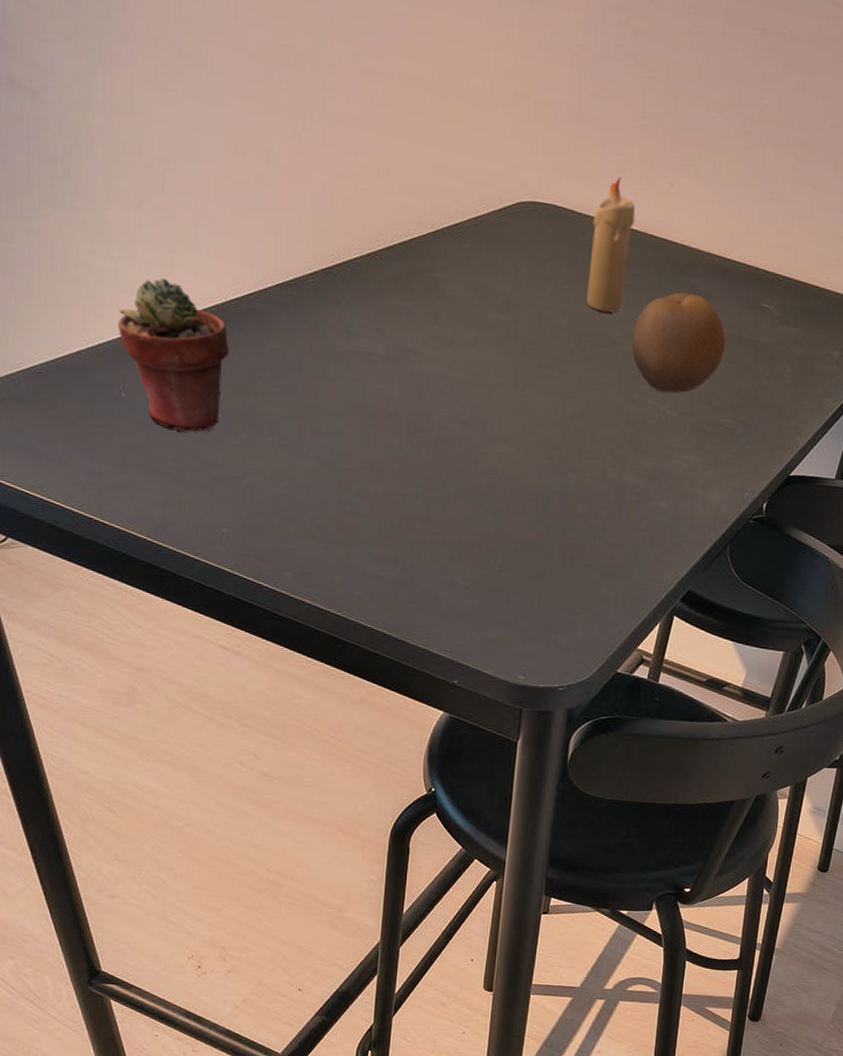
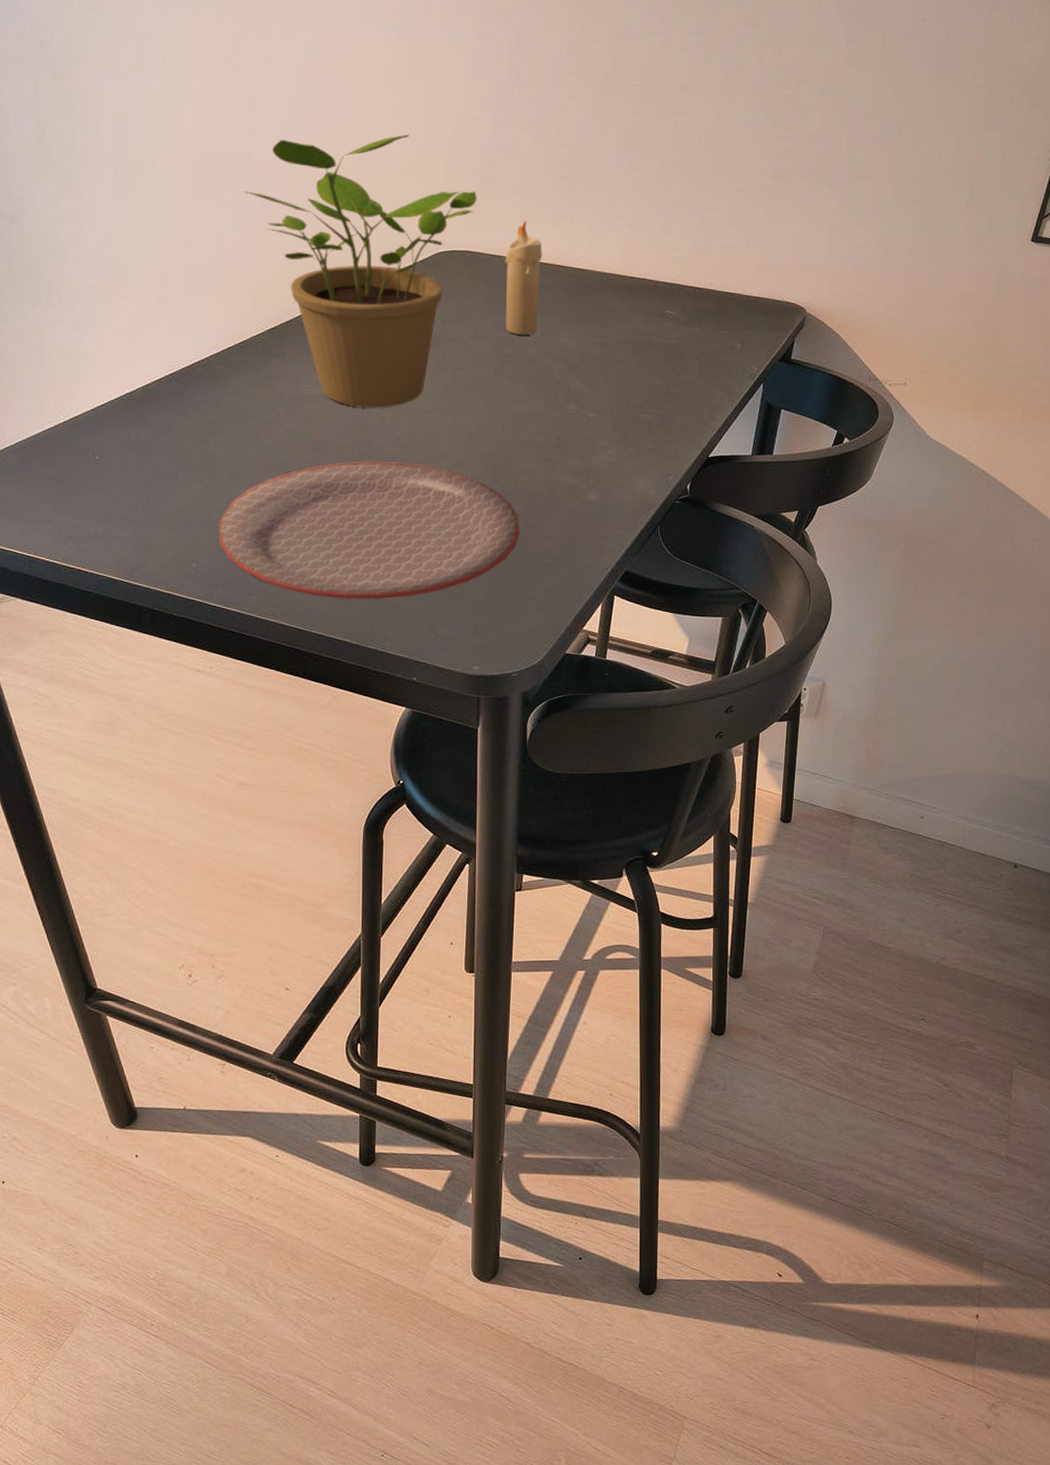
potted succulent: present [117,278,229,432] -> none [90,354,190,482]
plate: none [253,433,582,592] -> present [218,461,520,599]
potted plant: none [303,39,569,377] -> present [242,135,477,408]
fruit: present [632,292,726,394] -> none [551,310,636,399]

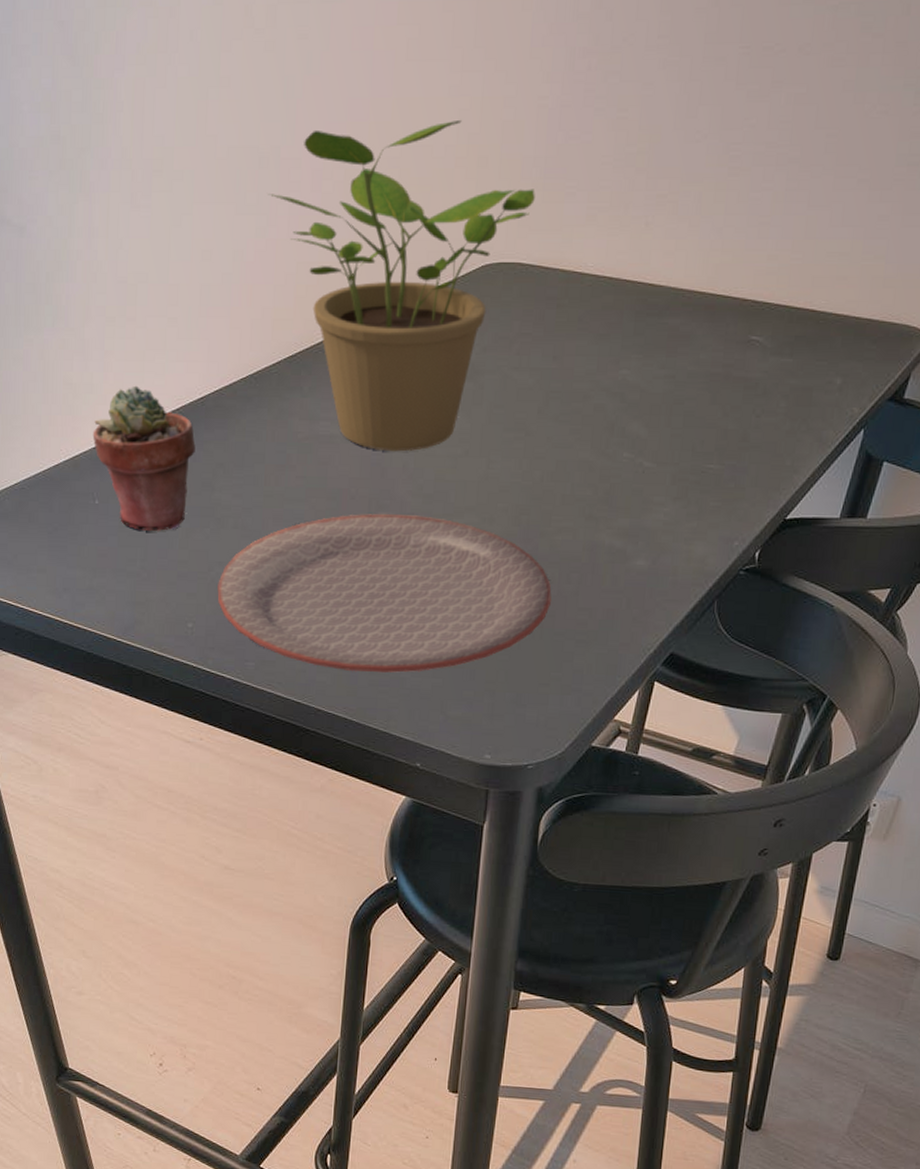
potted succulent: none [90,354,190,482] -> present [92,385,196,531]
candle: present [505,220,543,336] -> none [555,224,608,367]

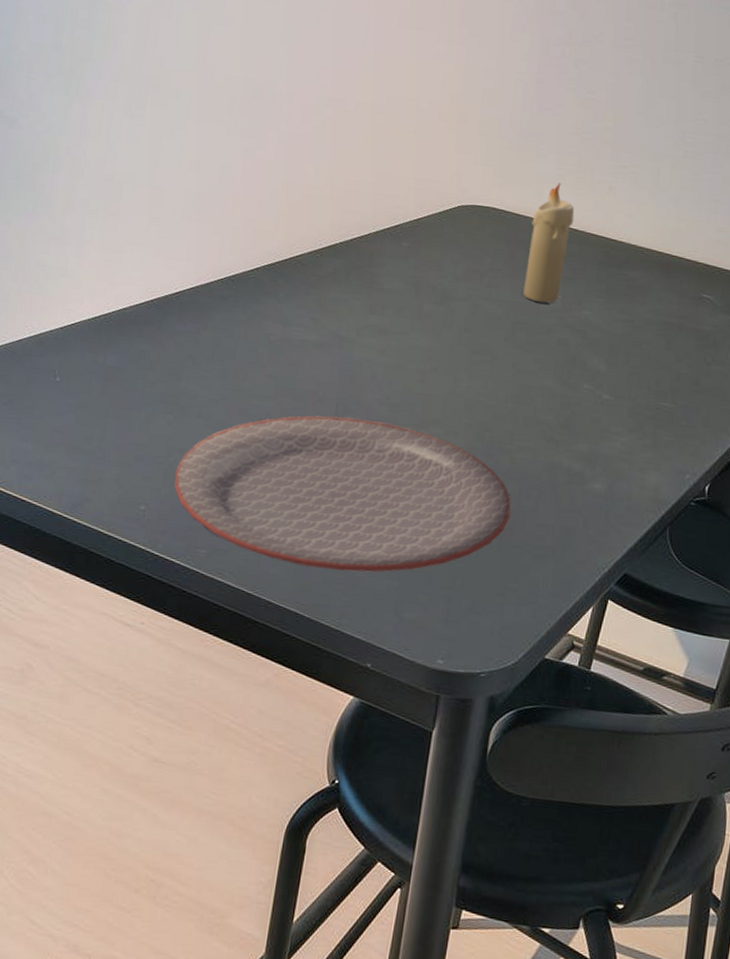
potted succulent: present [92,385,196,531] -> none [61,274,167,414]
potted plant: present [268,121,535,452] -> none [259,72,511,363]
candle: none [555,224,608,367] -> present [523,183,575,303]

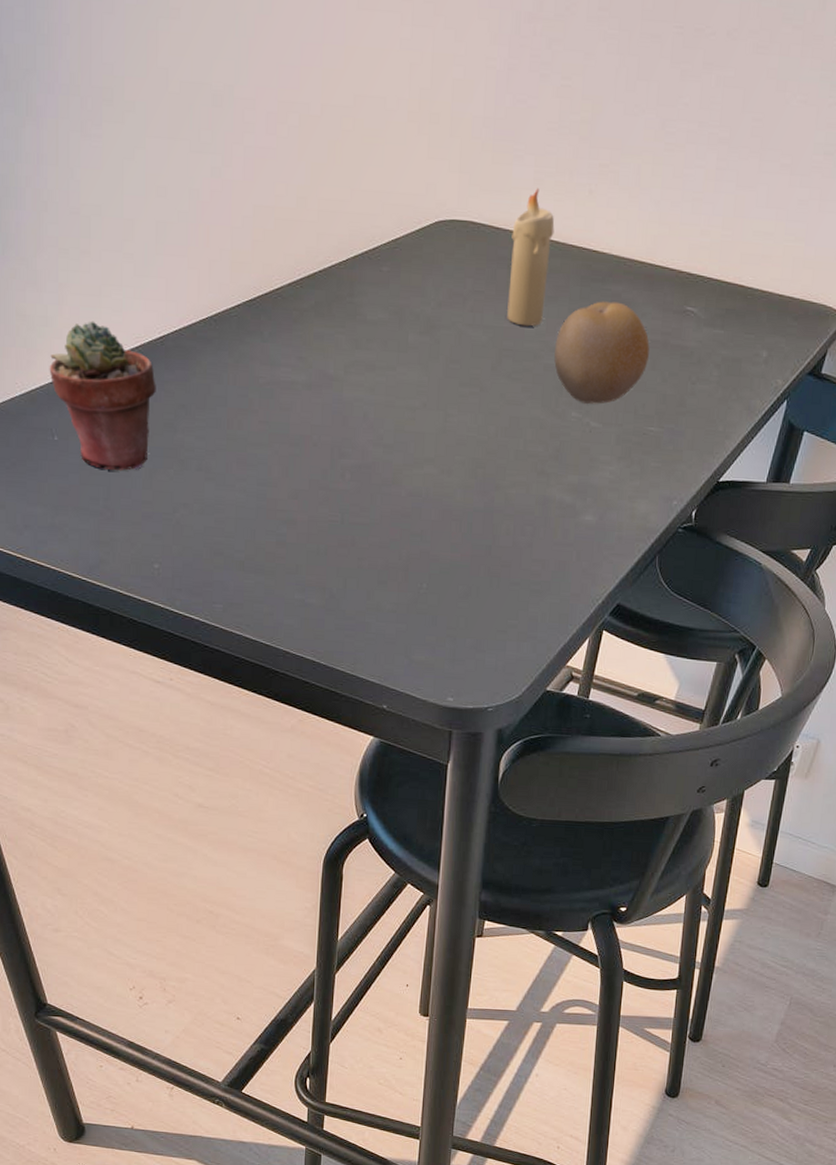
potted succulent: none [61,274,167,414] -> present [49,321,156,471]
plate: present [174,415,511,572] -> none [183,461,507,617]
fruit: none [568,284,665,378] -> present [554,301,650,405]

